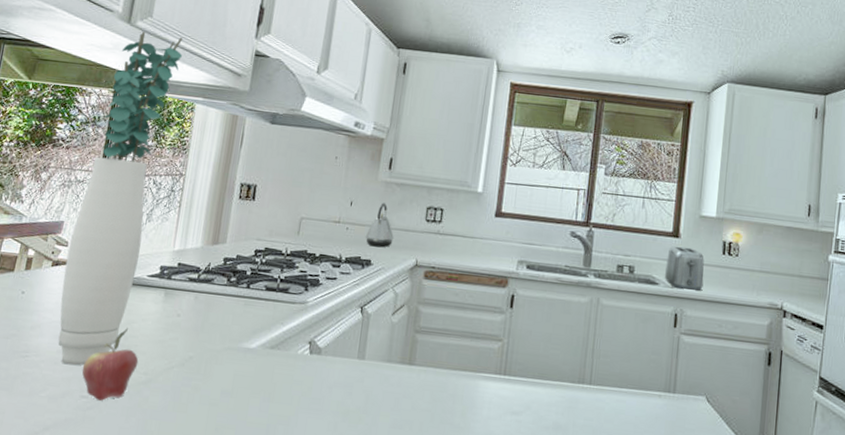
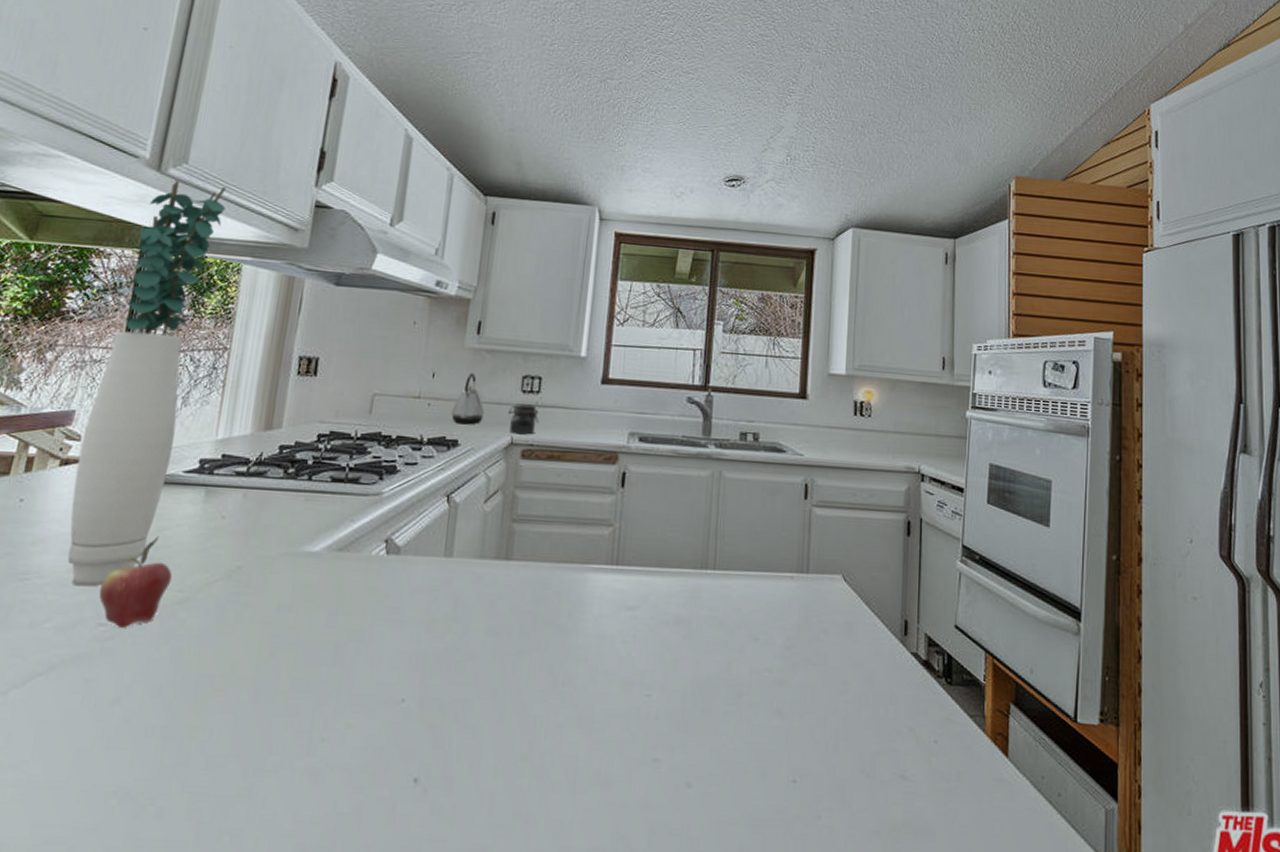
jar: none [413,231,441,258] -> present [507,404,540,435]
toaster: present [664,245,704,292] -> none [792,408,835,458]

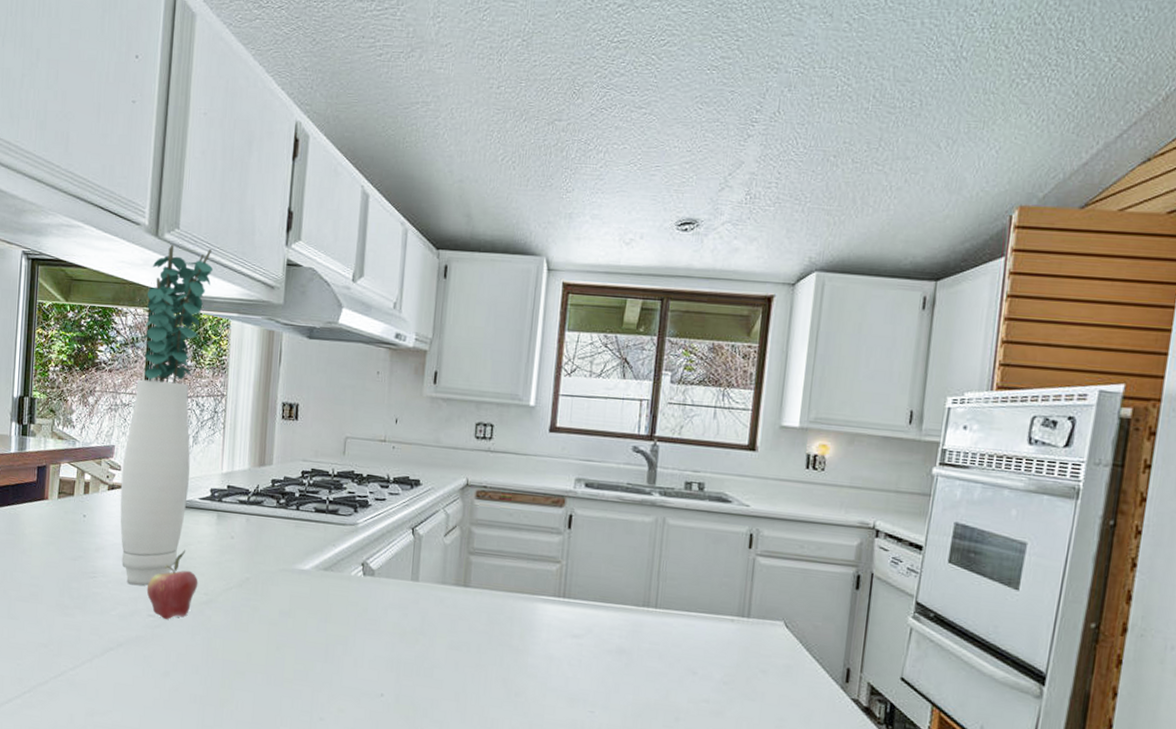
kettle: present [451,373,485,425] -> none [413,419,443,467]
jar: present [507,404,540,435] -> none [463,448,492,477]

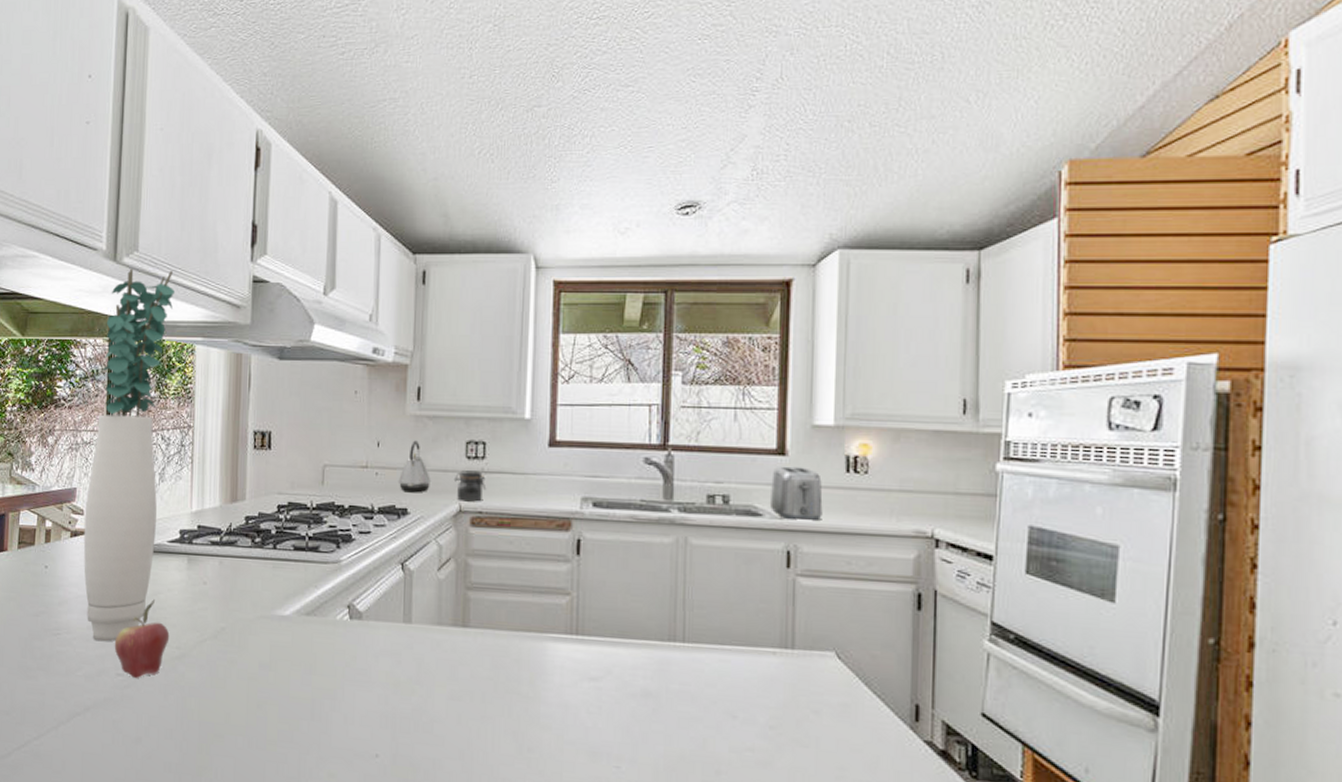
kettle: none [413,419,443,467] -> present [399,440,432,493]
jar: none [463,448,492,477] -> present [453,470,487,502]
toaster: none [738,460,785,510] -> present [769,466,823,522]

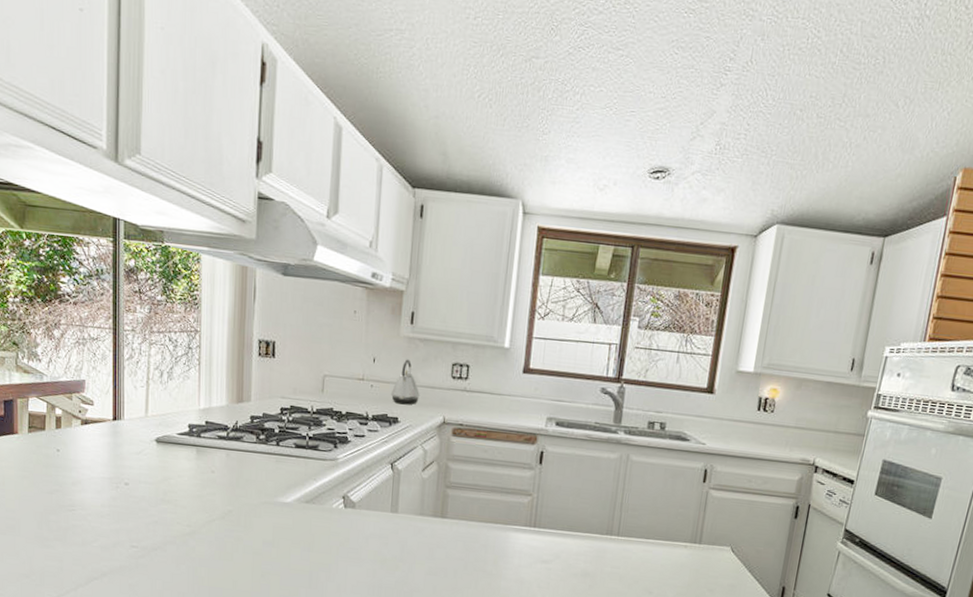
vase: present [83,268,176,642] -> none [94,171,180,518]
fruit: present [114,599,170,678] -> none [128,484,181,550]
jar: present [453,470,487,502] -> none [439,388,468,416]
toaster: present [769,466,823,522] -> none [696,402,738,448]

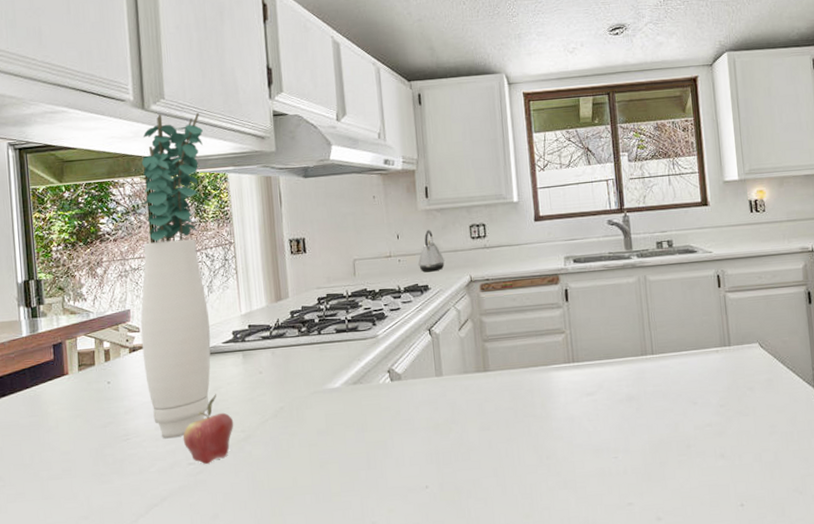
vase: none [94,171,180,518] -> present [140,112,211,439]
fruit: none [128,484,181,550] -> present [183,394,234,464]

